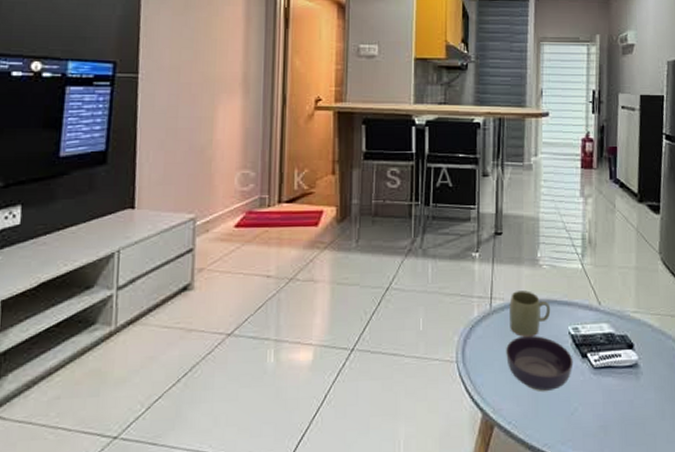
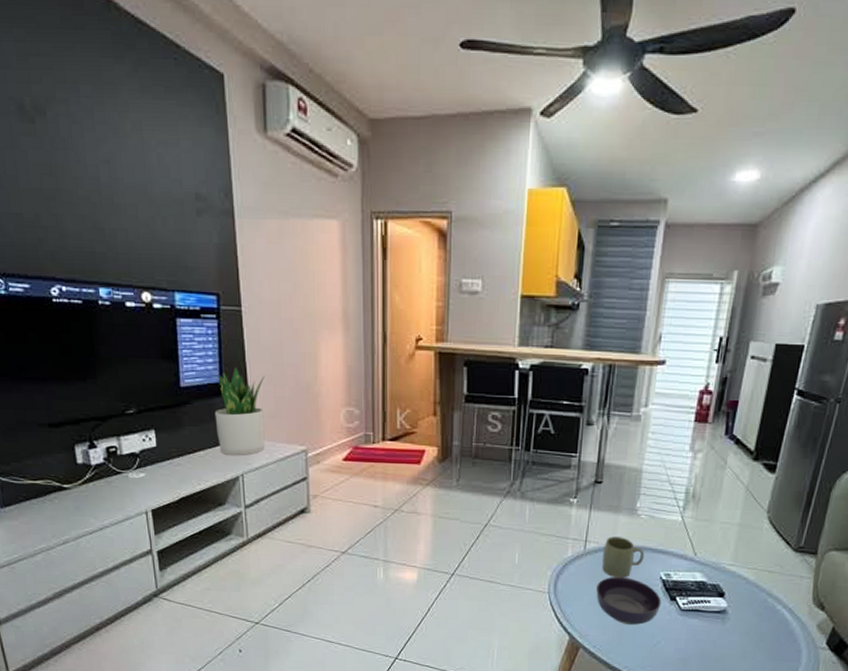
planter: none [94,134,156,230] -> present [214,367,265,456]

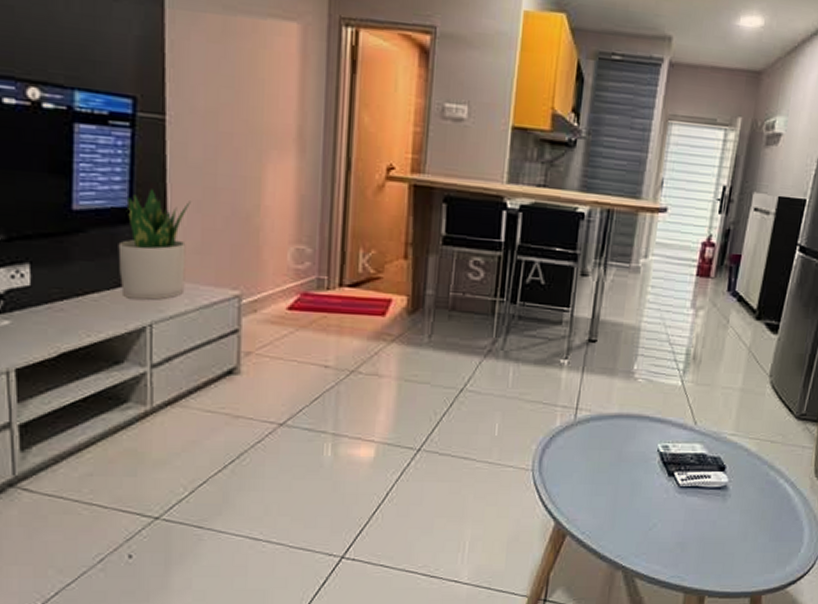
bowl: present [596,576,662,626] -> none [586,449,659,507]
mug: present [602,536,645,578] -> none [594,403,641,451]

